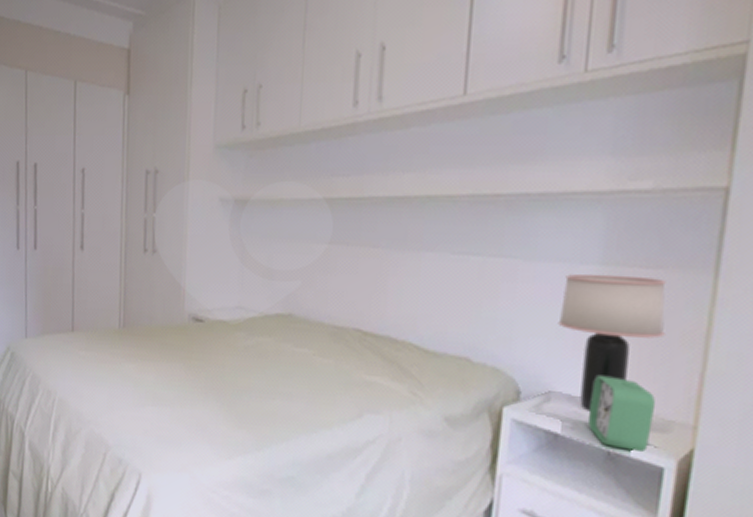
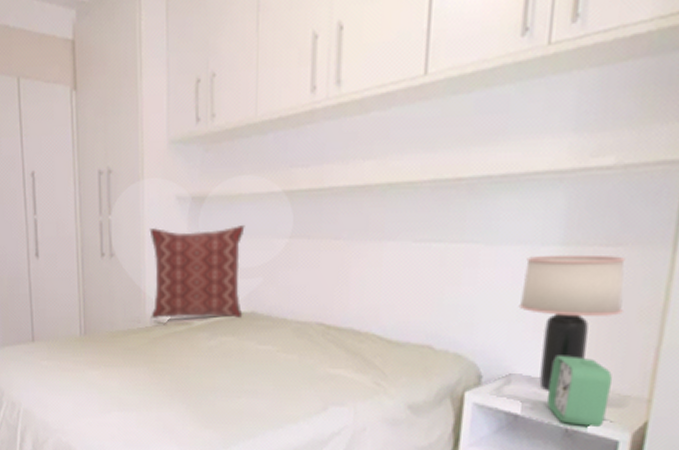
pillow: none [189,226,285,321] -> present [149,224,245,320]

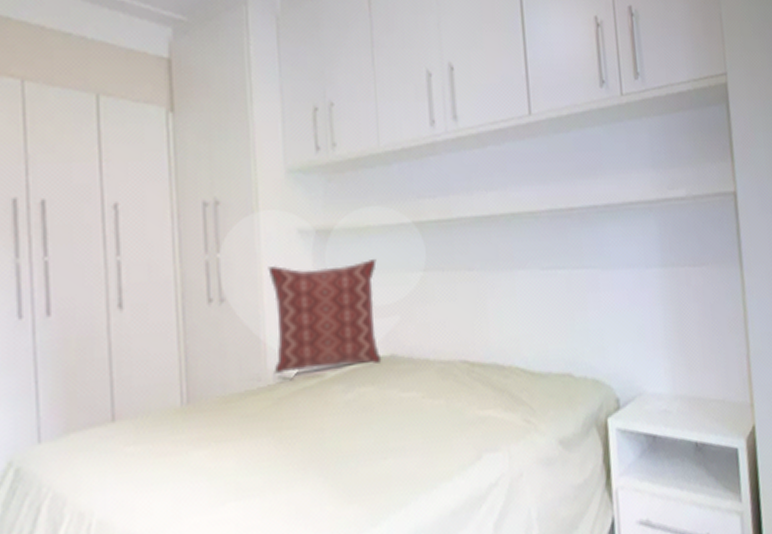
table lamp: present [518,254,626,391] -> none [636,274,717,408]
alarm clock: present [546,356,613,428] -> none [674,370,724,438]

